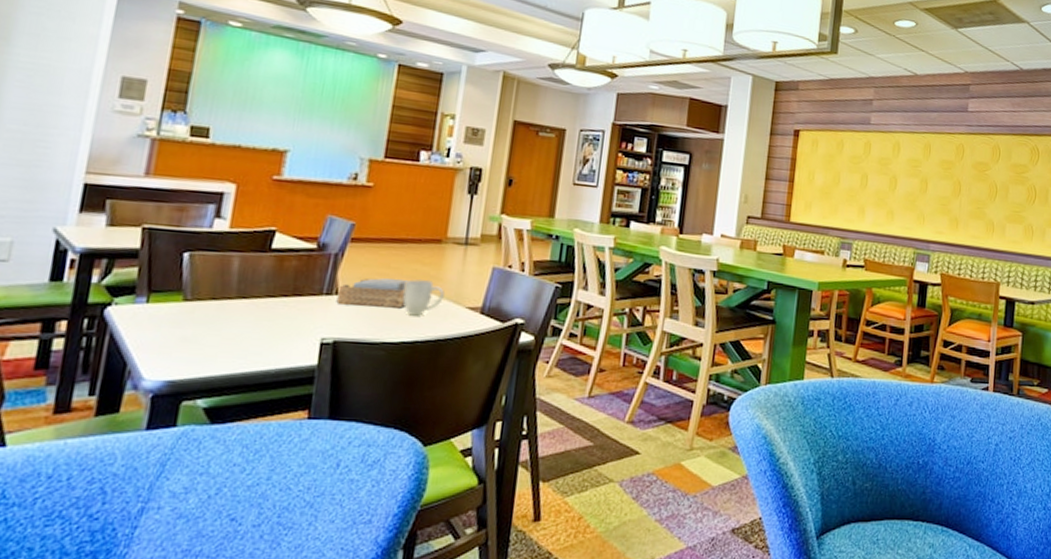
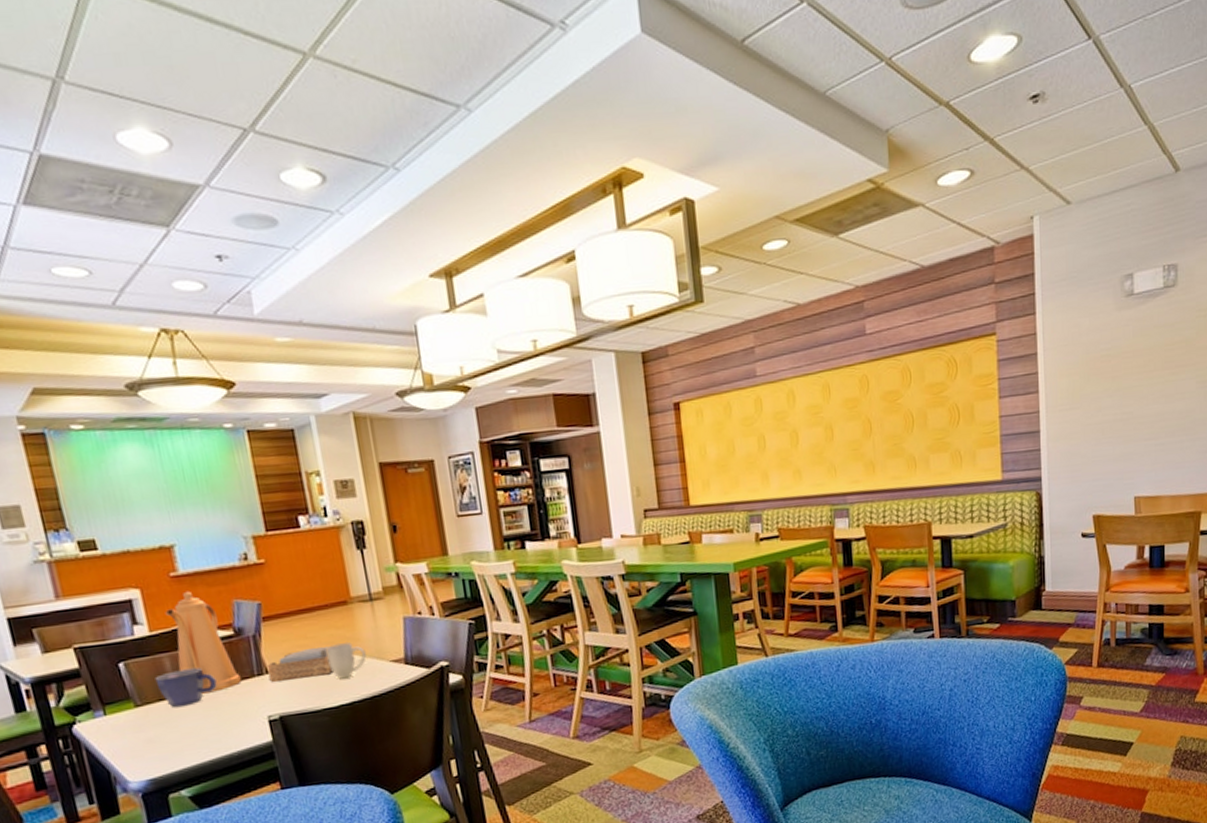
cup: none [215,272,281,311] -> present [155,667,217,708]
coffee pot: none [245,196,308,303] -> present [165,591,241,695]

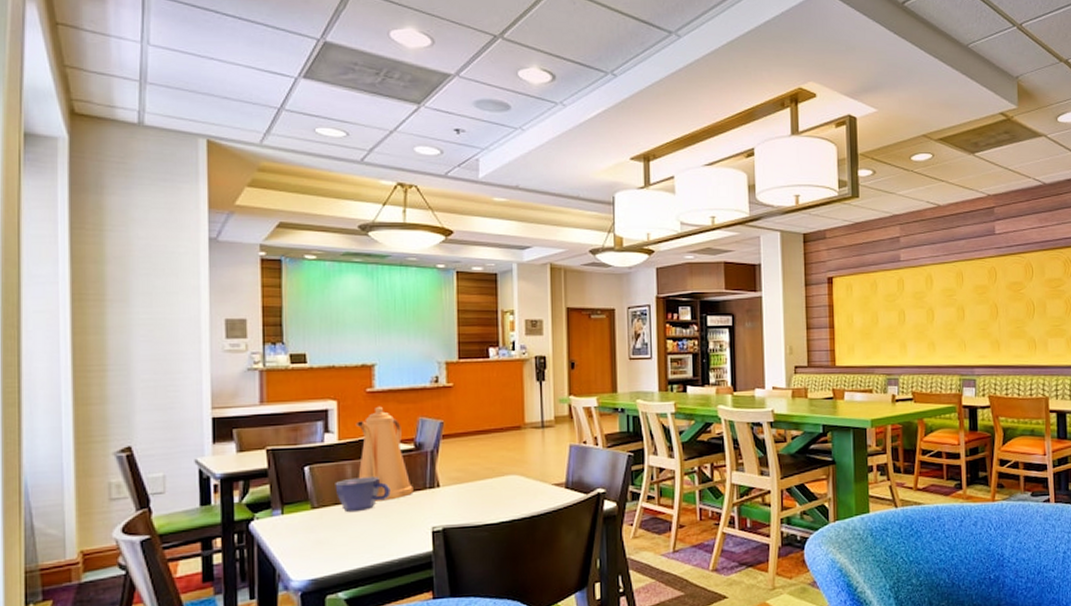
napkin holder: present [267,647,333,683] -> none [439,467,499,496]
mug: present [324,642,367,679] -> none [494,464,531,498]

